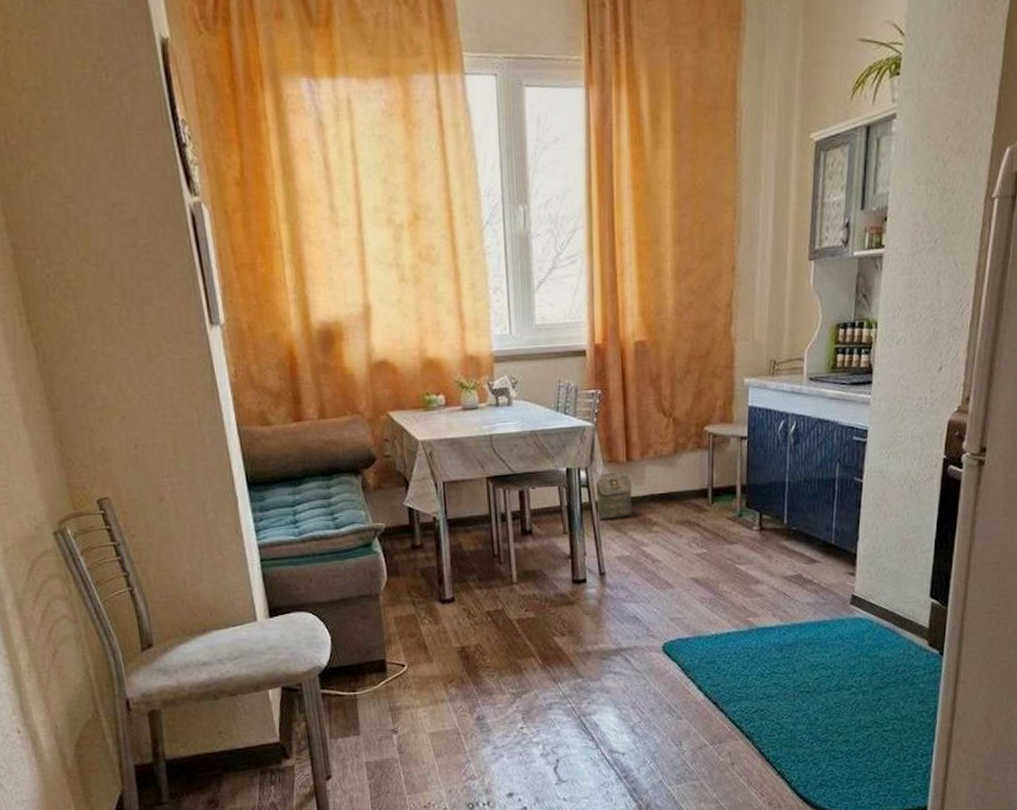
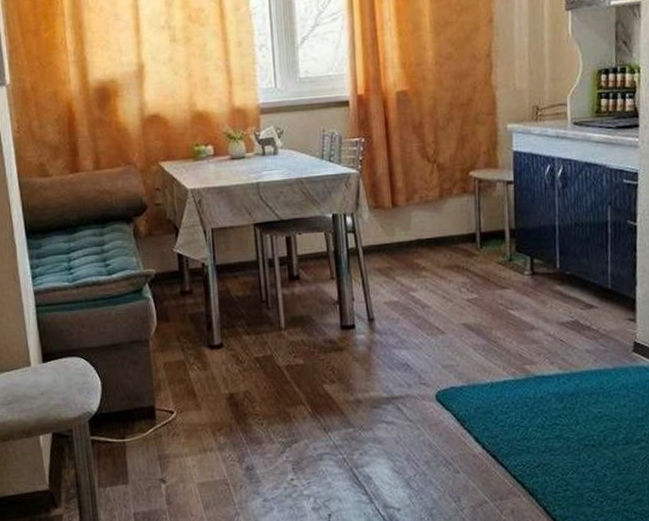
bag: present [595,471,633,520] -> none [362,216,400,265]

